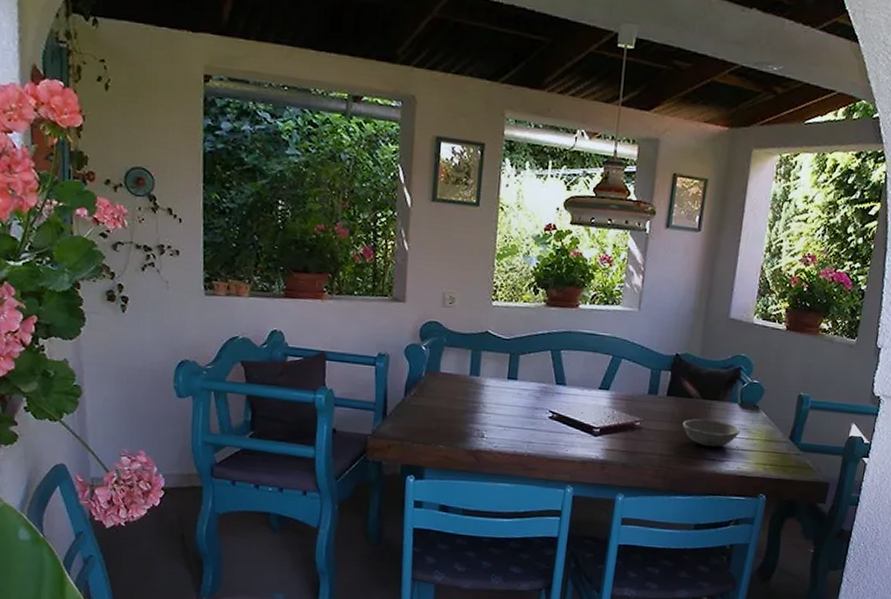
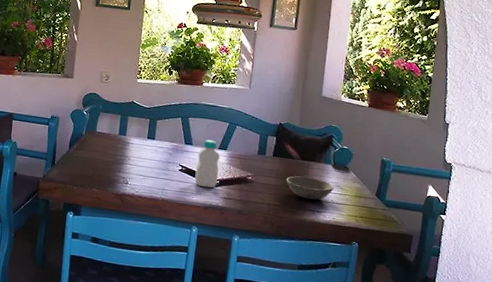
bottle: none [568,377,601,438] -> present [194,139,220,188]

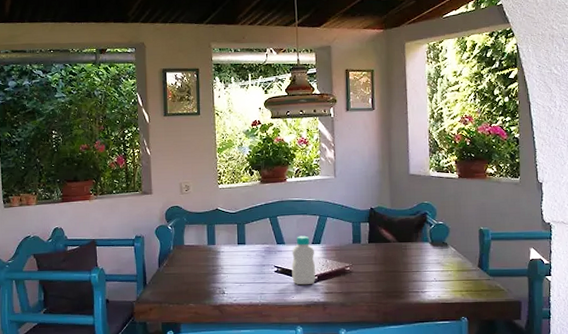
soup bowl: present [286,176,334,200] -> none [385,258,435,281]

